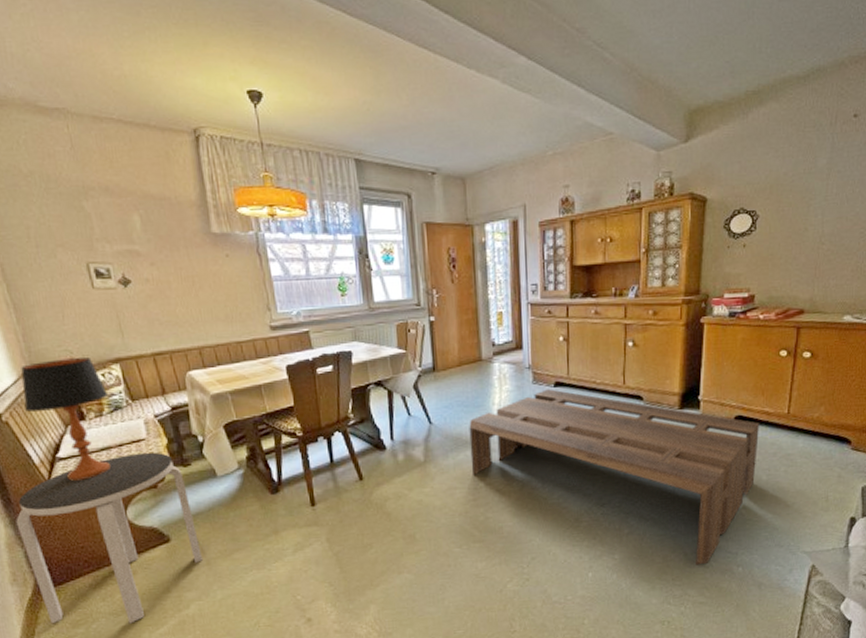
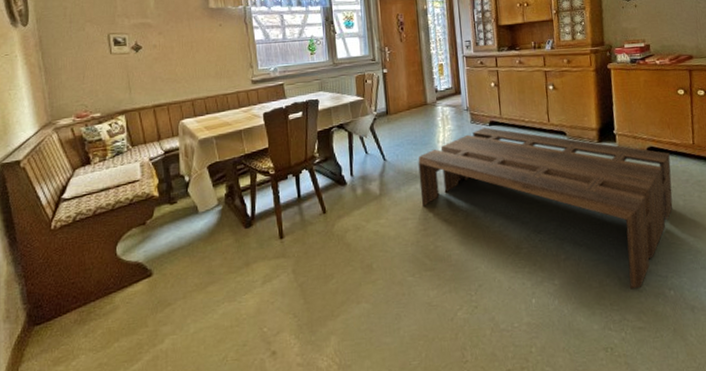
side table: present [16,452,202,624] -> none [18,192,179,361]
table lamp: present [21,358,110,481] -> none [41,110,113,220]

